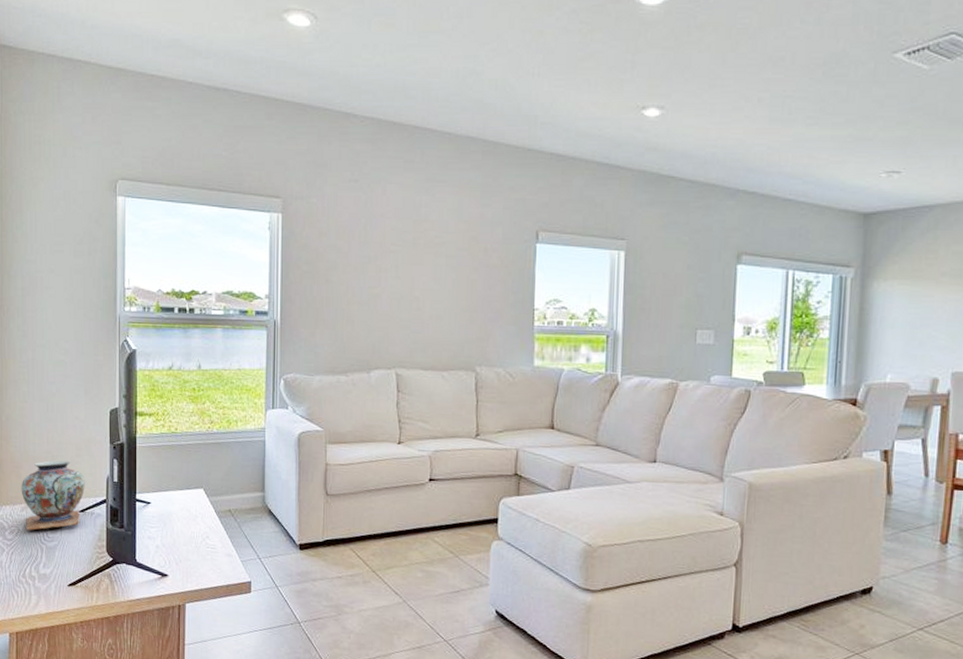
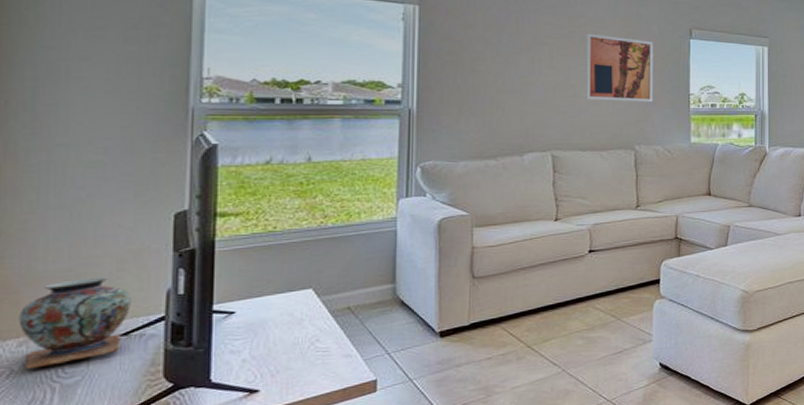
wall art: none [427,238,497,318] -> present [584,33,653,103]

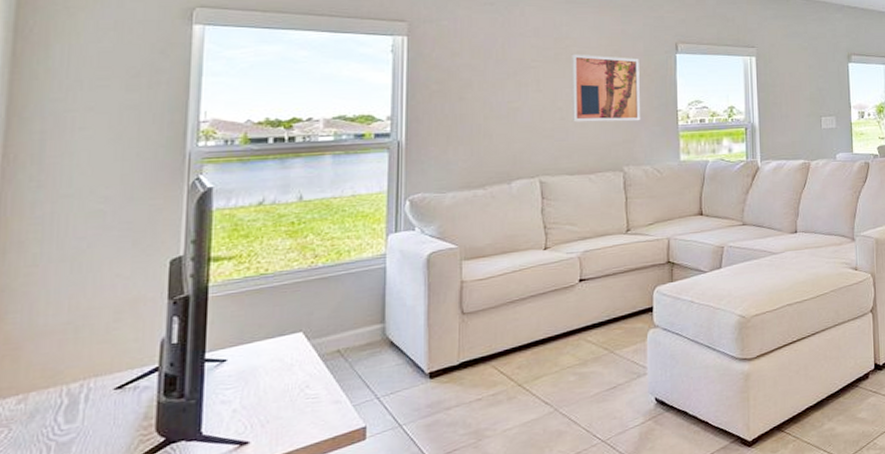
decorative vase: present [18,277,131,369] -> none [18,328,127,427]

